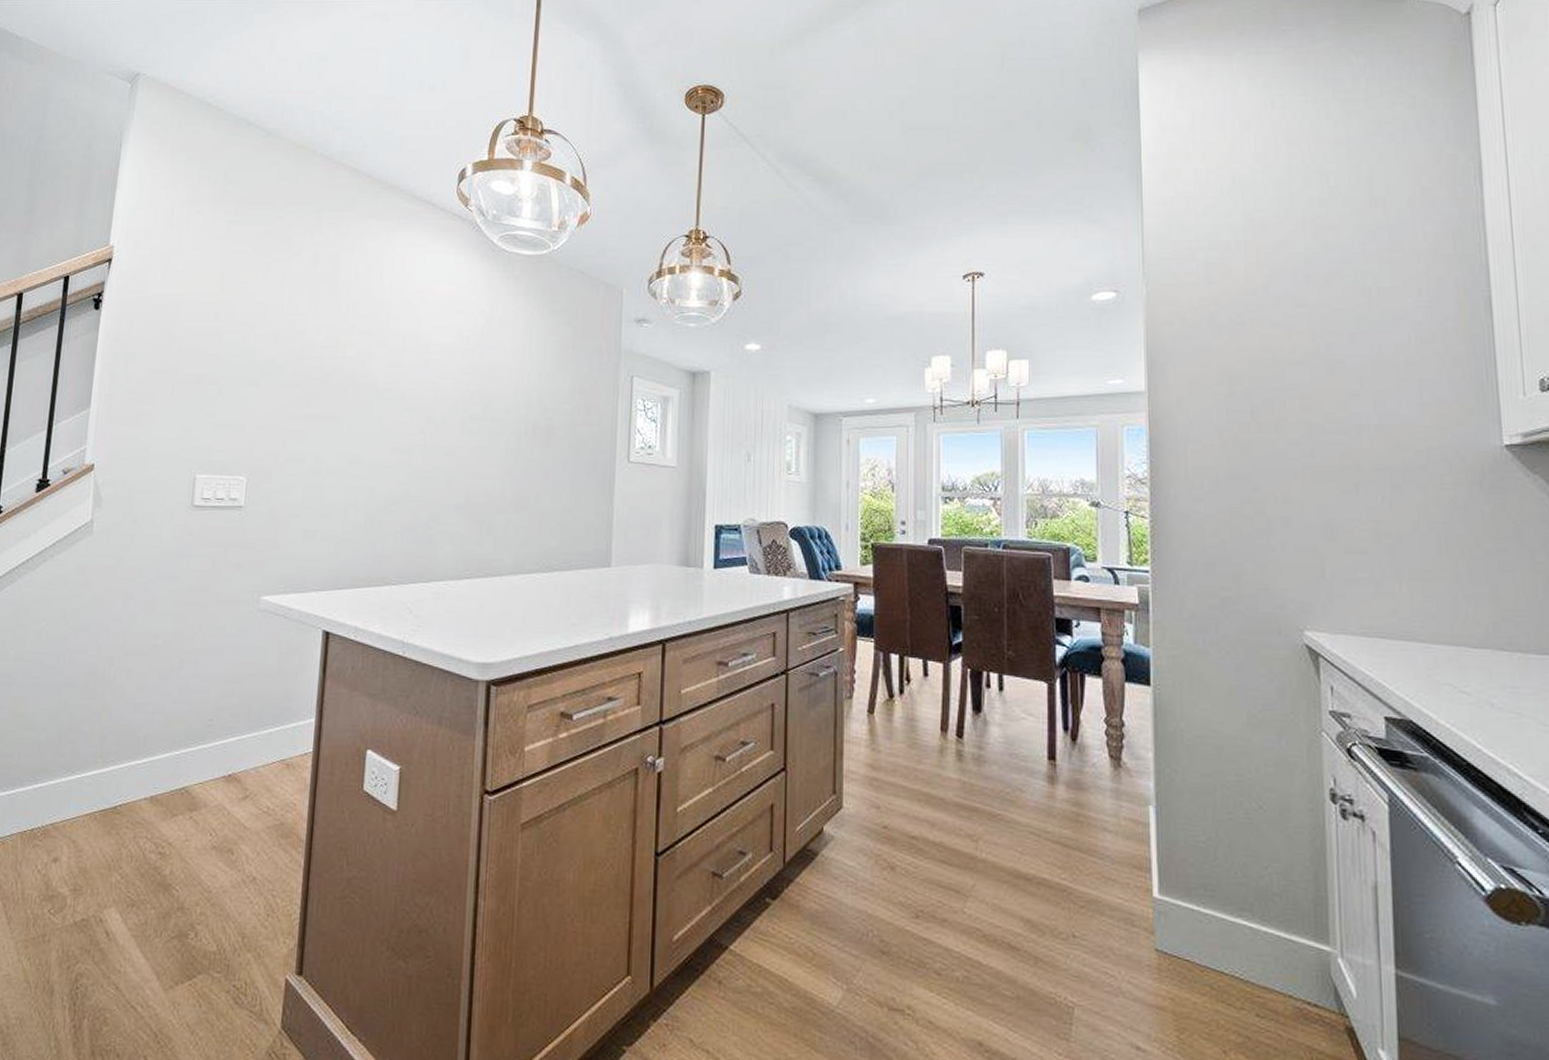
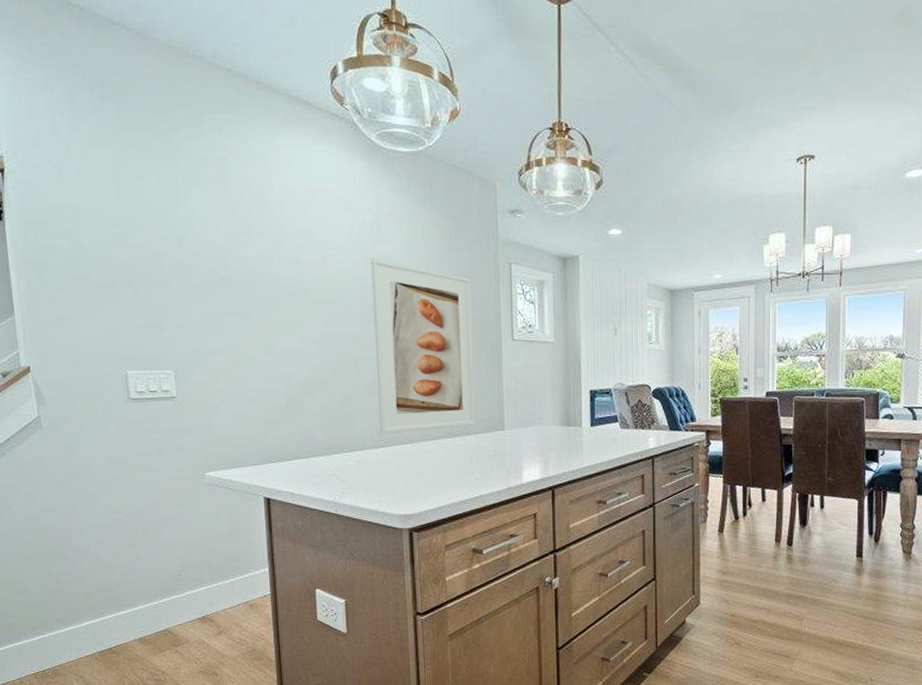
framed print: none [466,365,585,564] -> present [371,259,476,434]

